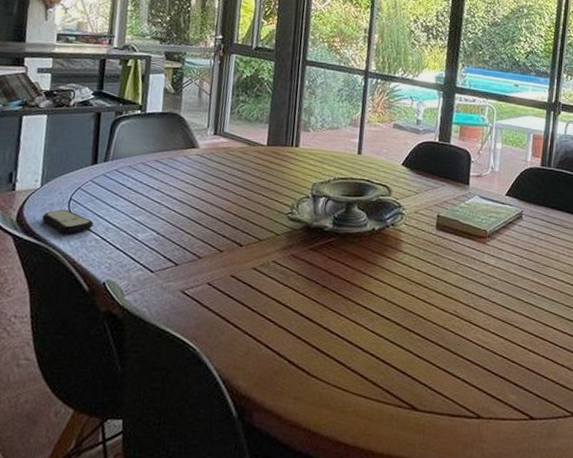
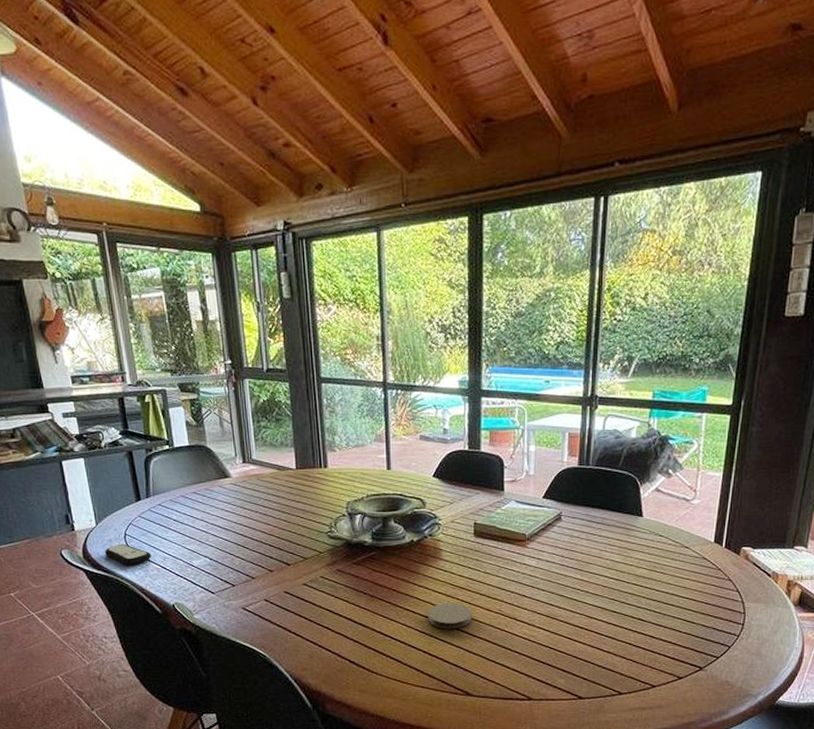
coaster: none [379,299,427,330] -> present [428,603,472,629]

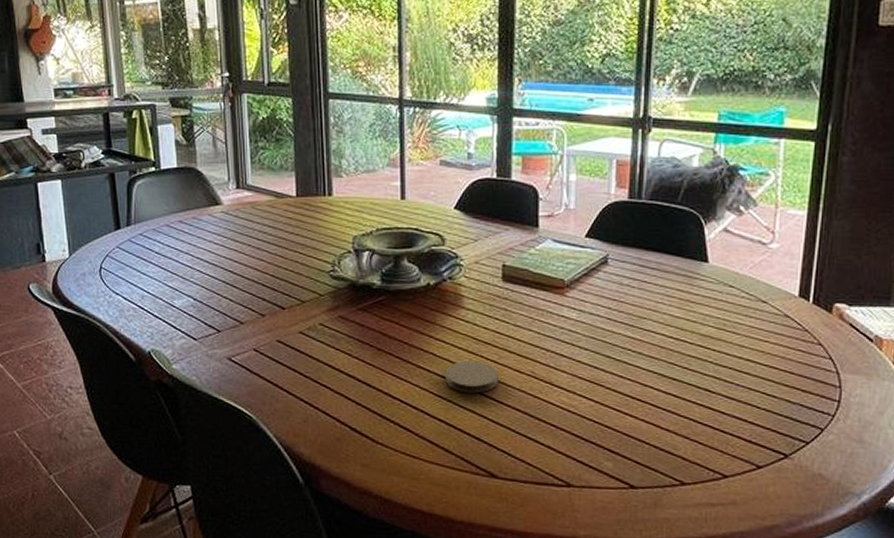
remote control: present [105,545,152,566] -> none [77,279,128,304]

